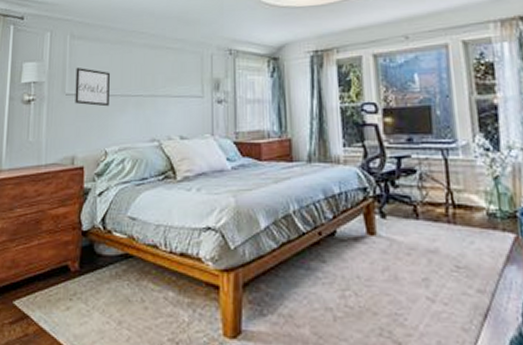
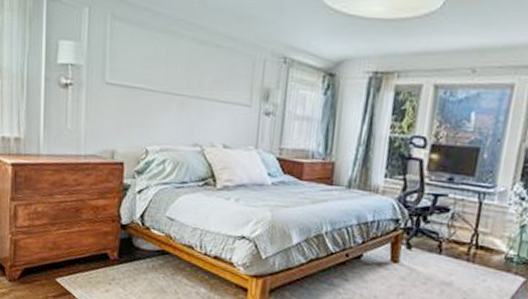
wall art: present [75,68,110,107] -> none [115,55,154,103]

